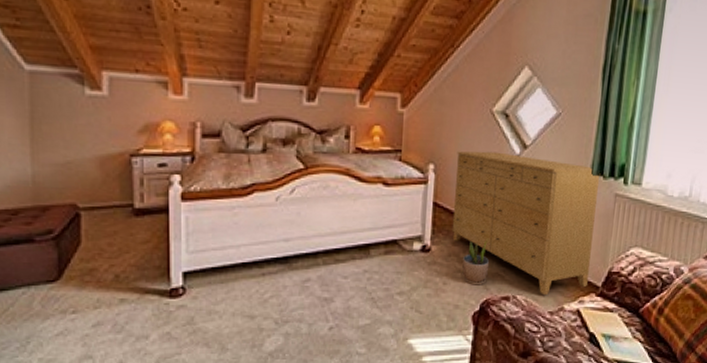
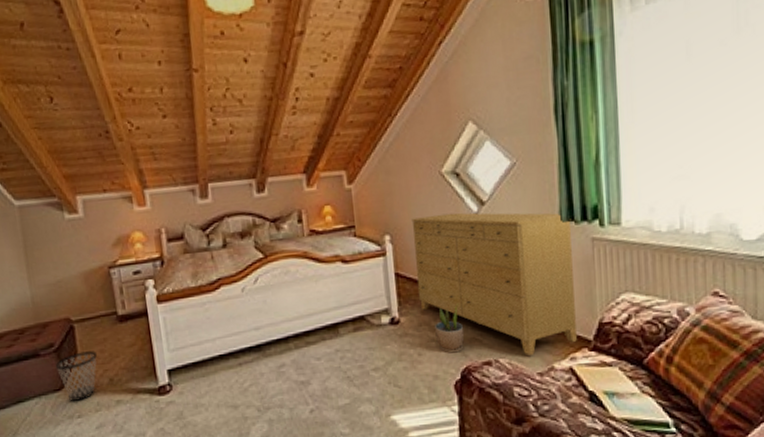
wastebasket: none [52,242,103,295] -> present [55,351,97,401]

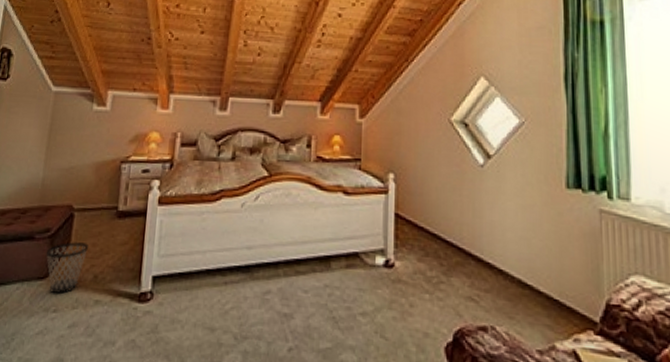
dresser: present [411,212,577,355] -> none [417,160,581,328]
potted plant: present [435,302,465,353] -> none [430,255,461,311]

